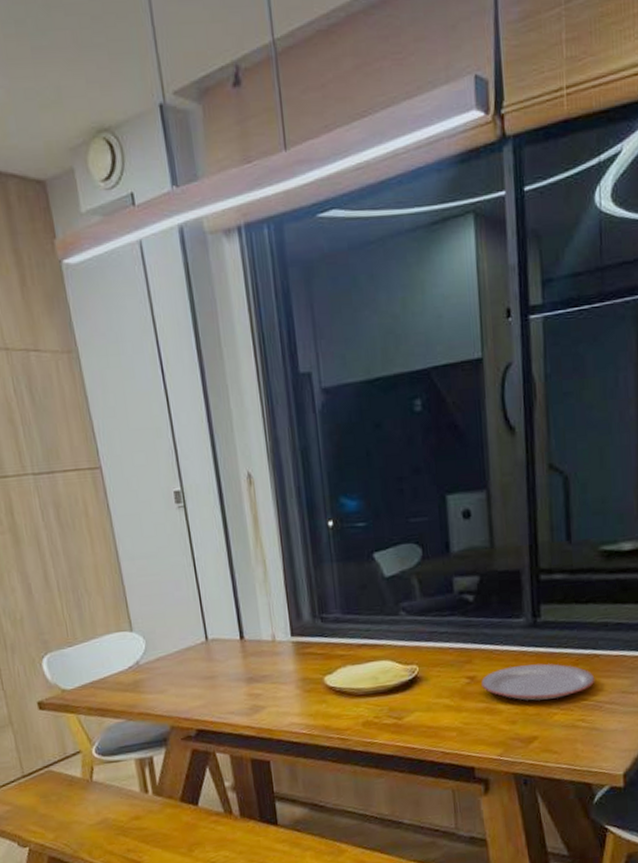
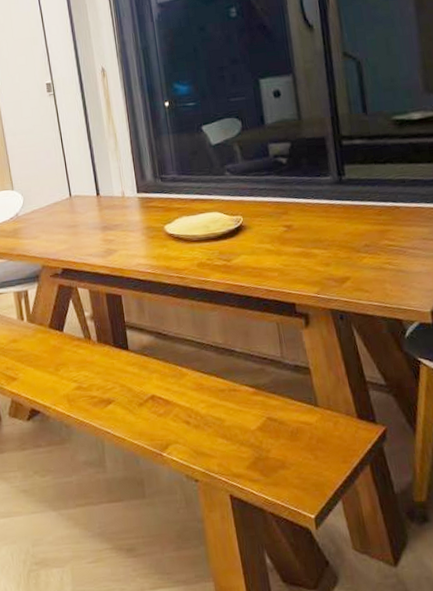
plate: present [481,663,595,701] -> none [297,214,398,246]

